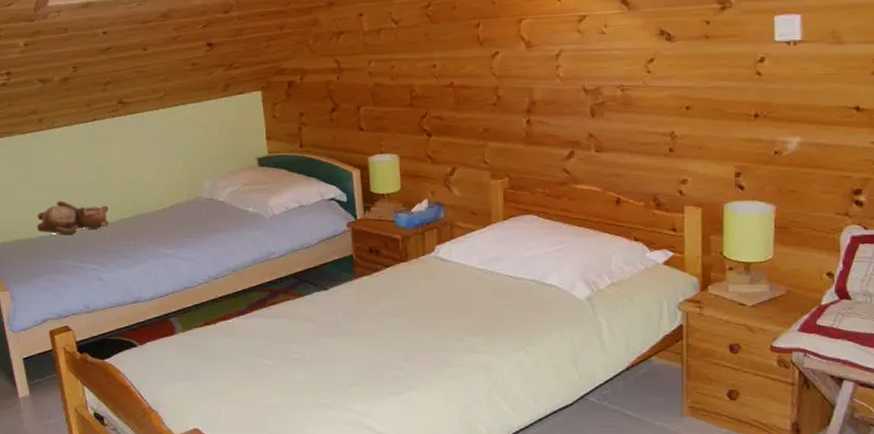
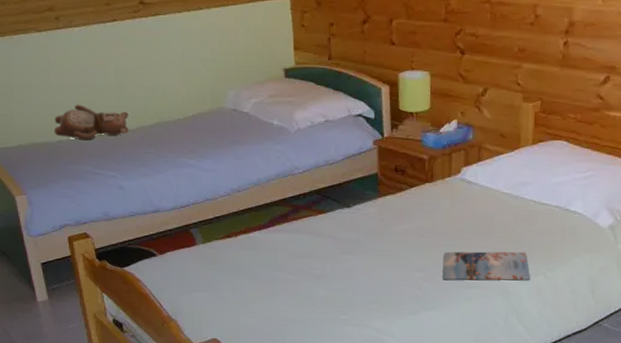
magazine: none [422,327,511,360] -> present [442,251,530,281]

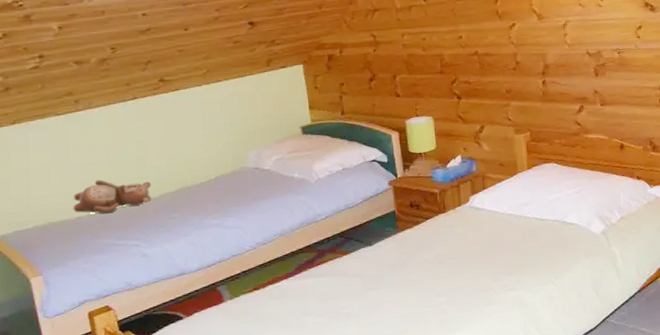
magazine: present [442,251,530,281] -> none [462,264,541,302]

